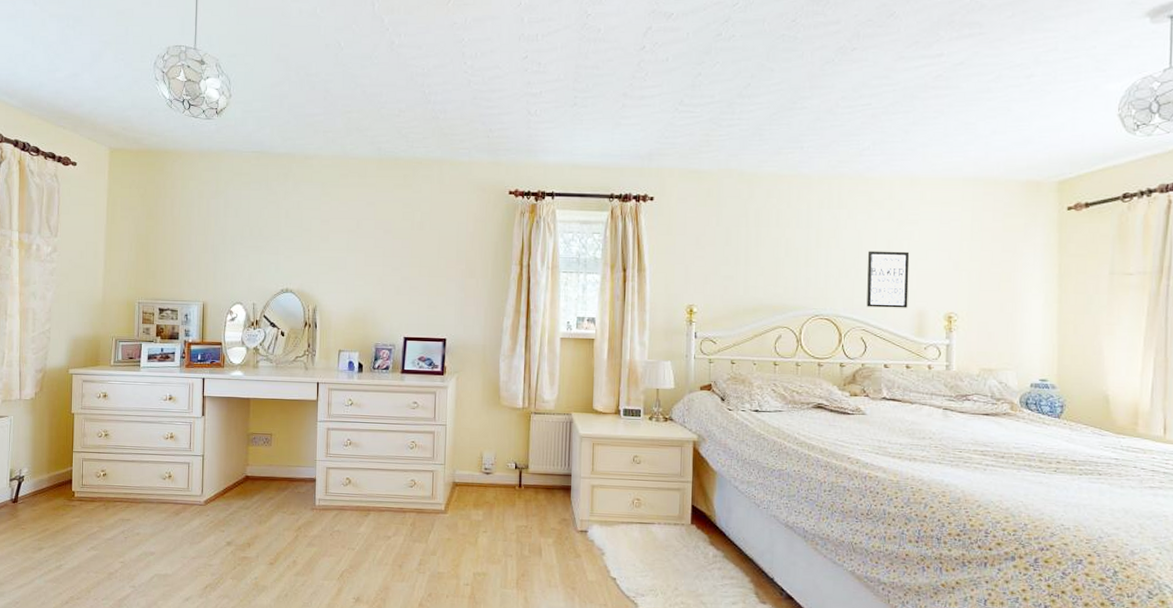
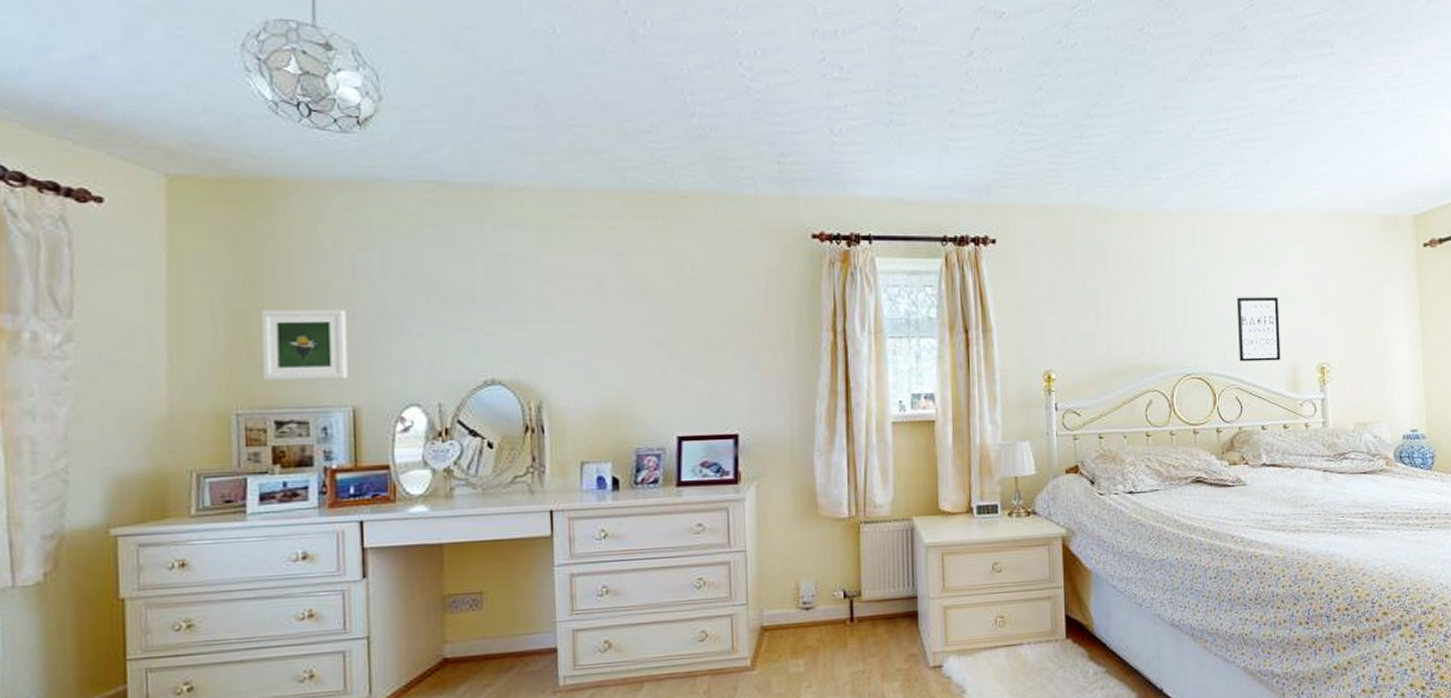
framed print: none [154,235,202,283] -> present [260,309,348,380]

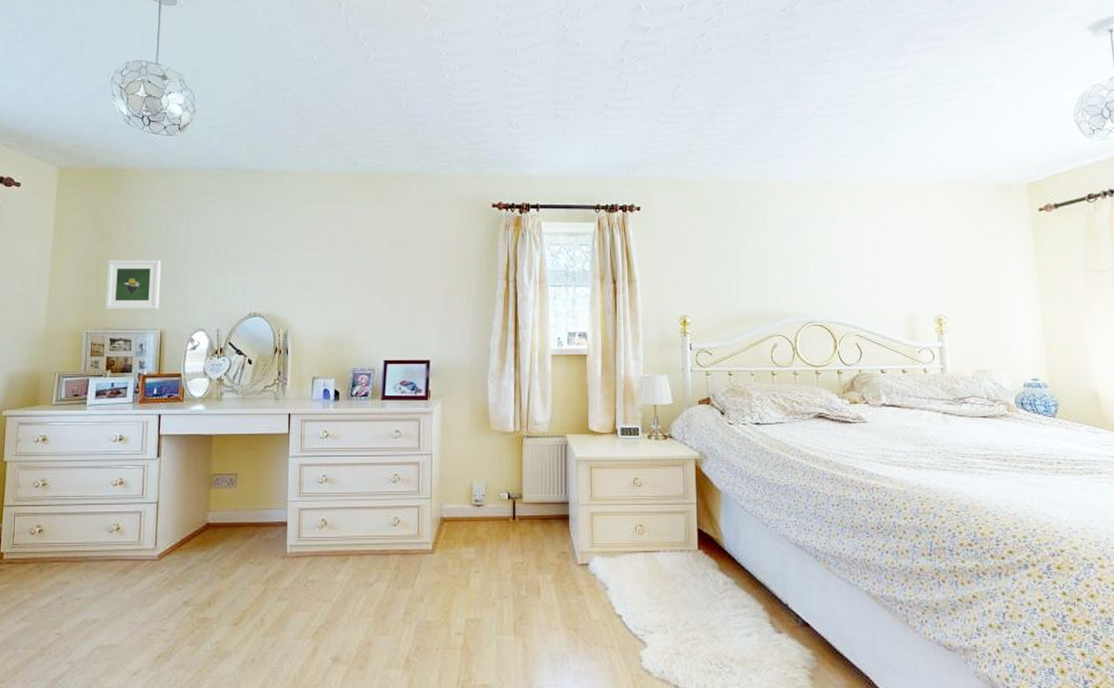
wall art: present [1236,296,1281,362] -> none [855,255,898,312]

